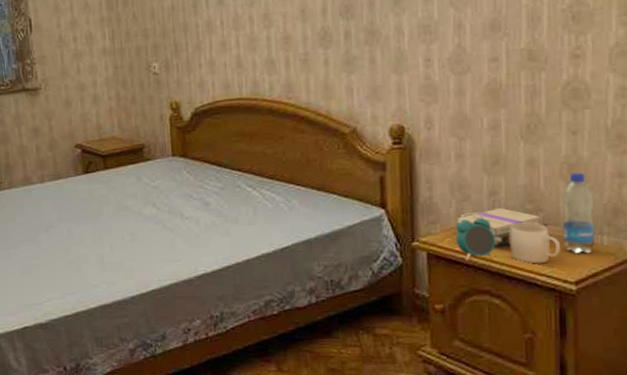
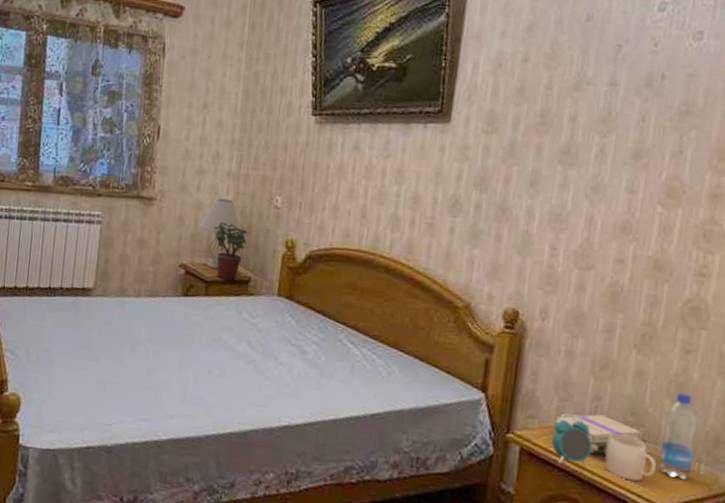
table lamp: none [86,74,125,143] -> present [199,198,240,268]
potted plant: none [99,97,134,152] -> present [213,221,249,281]

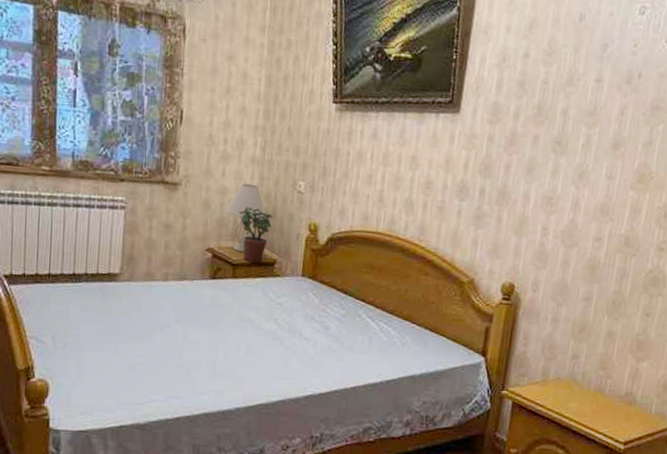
alarm clock: present [551,413,593,466] -> none [538,371,570,414]
books: present [555,414,647,456] -> none [541,370,613,405]
mug: present [605,434,657,482] -> none [579,385,620,424]
bottle: present [659,392,698,480] -> none [621,349,652,420]

